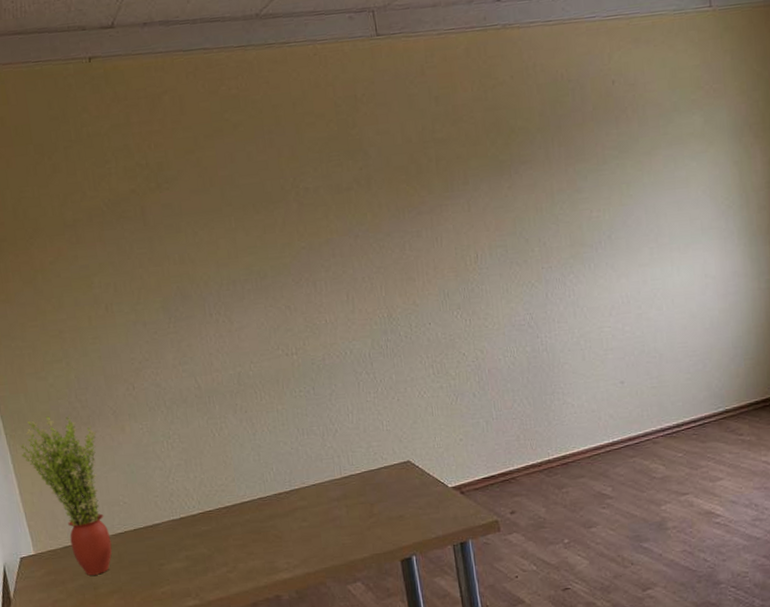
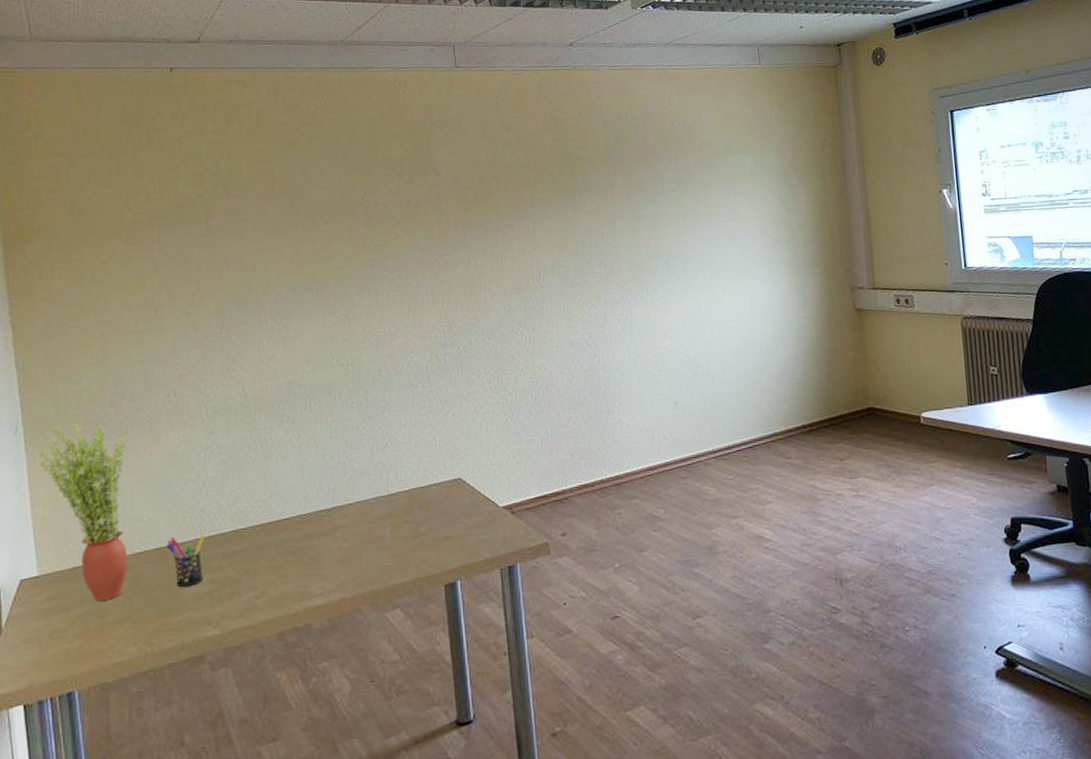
pen holder: none [143,517,180,564] -> present [166,535,204,588]

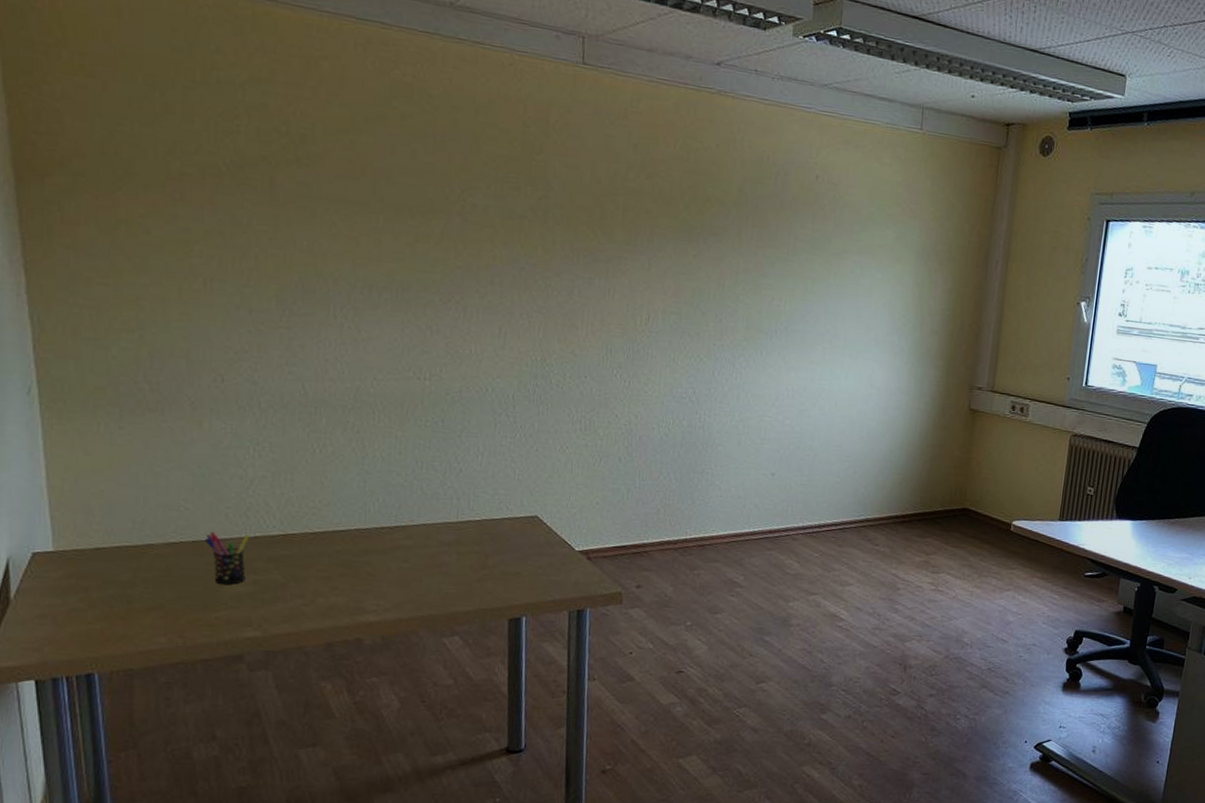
potted plant: present [38,420,128,601] -> none [56,392,165,587]

